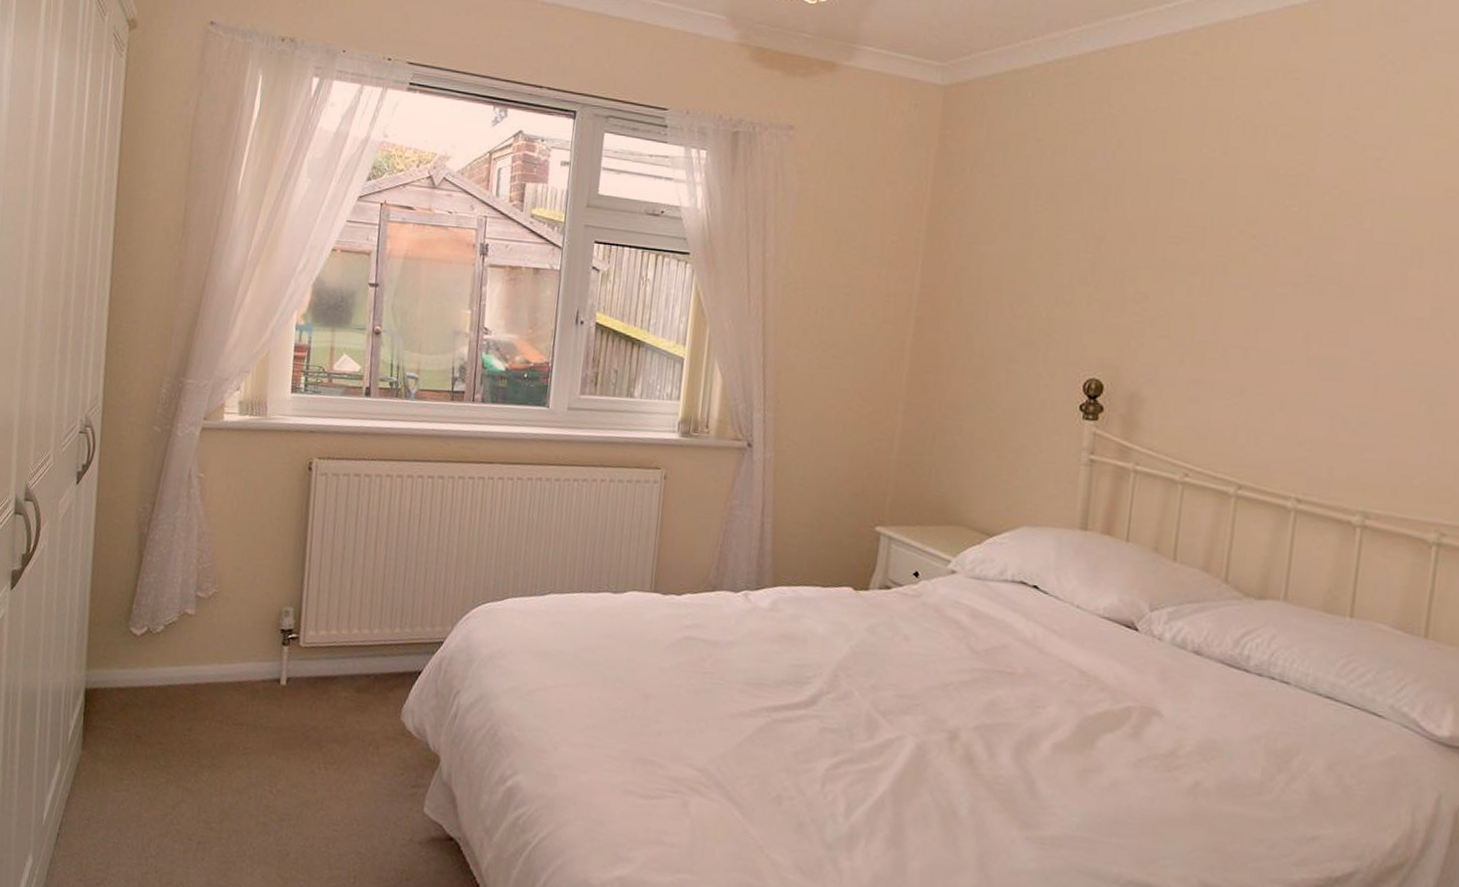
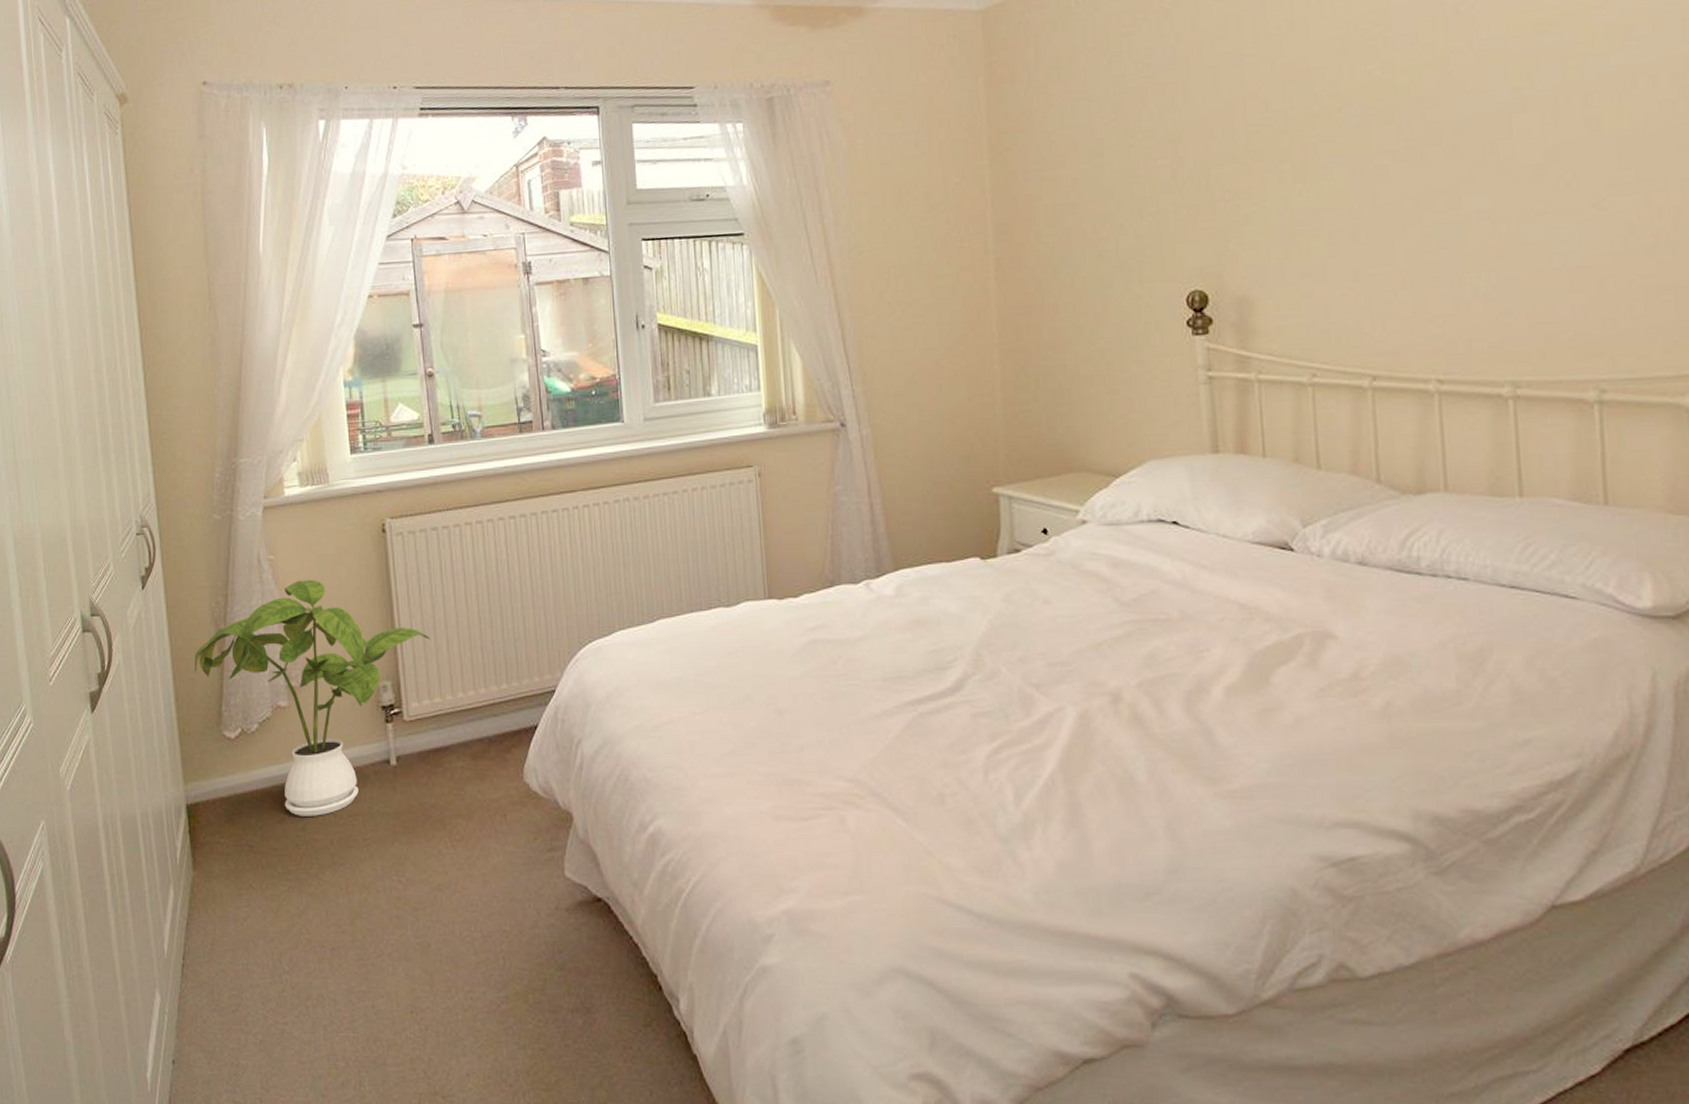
house plant: none [113,500,337,720] -> present [194,579,431,816]

